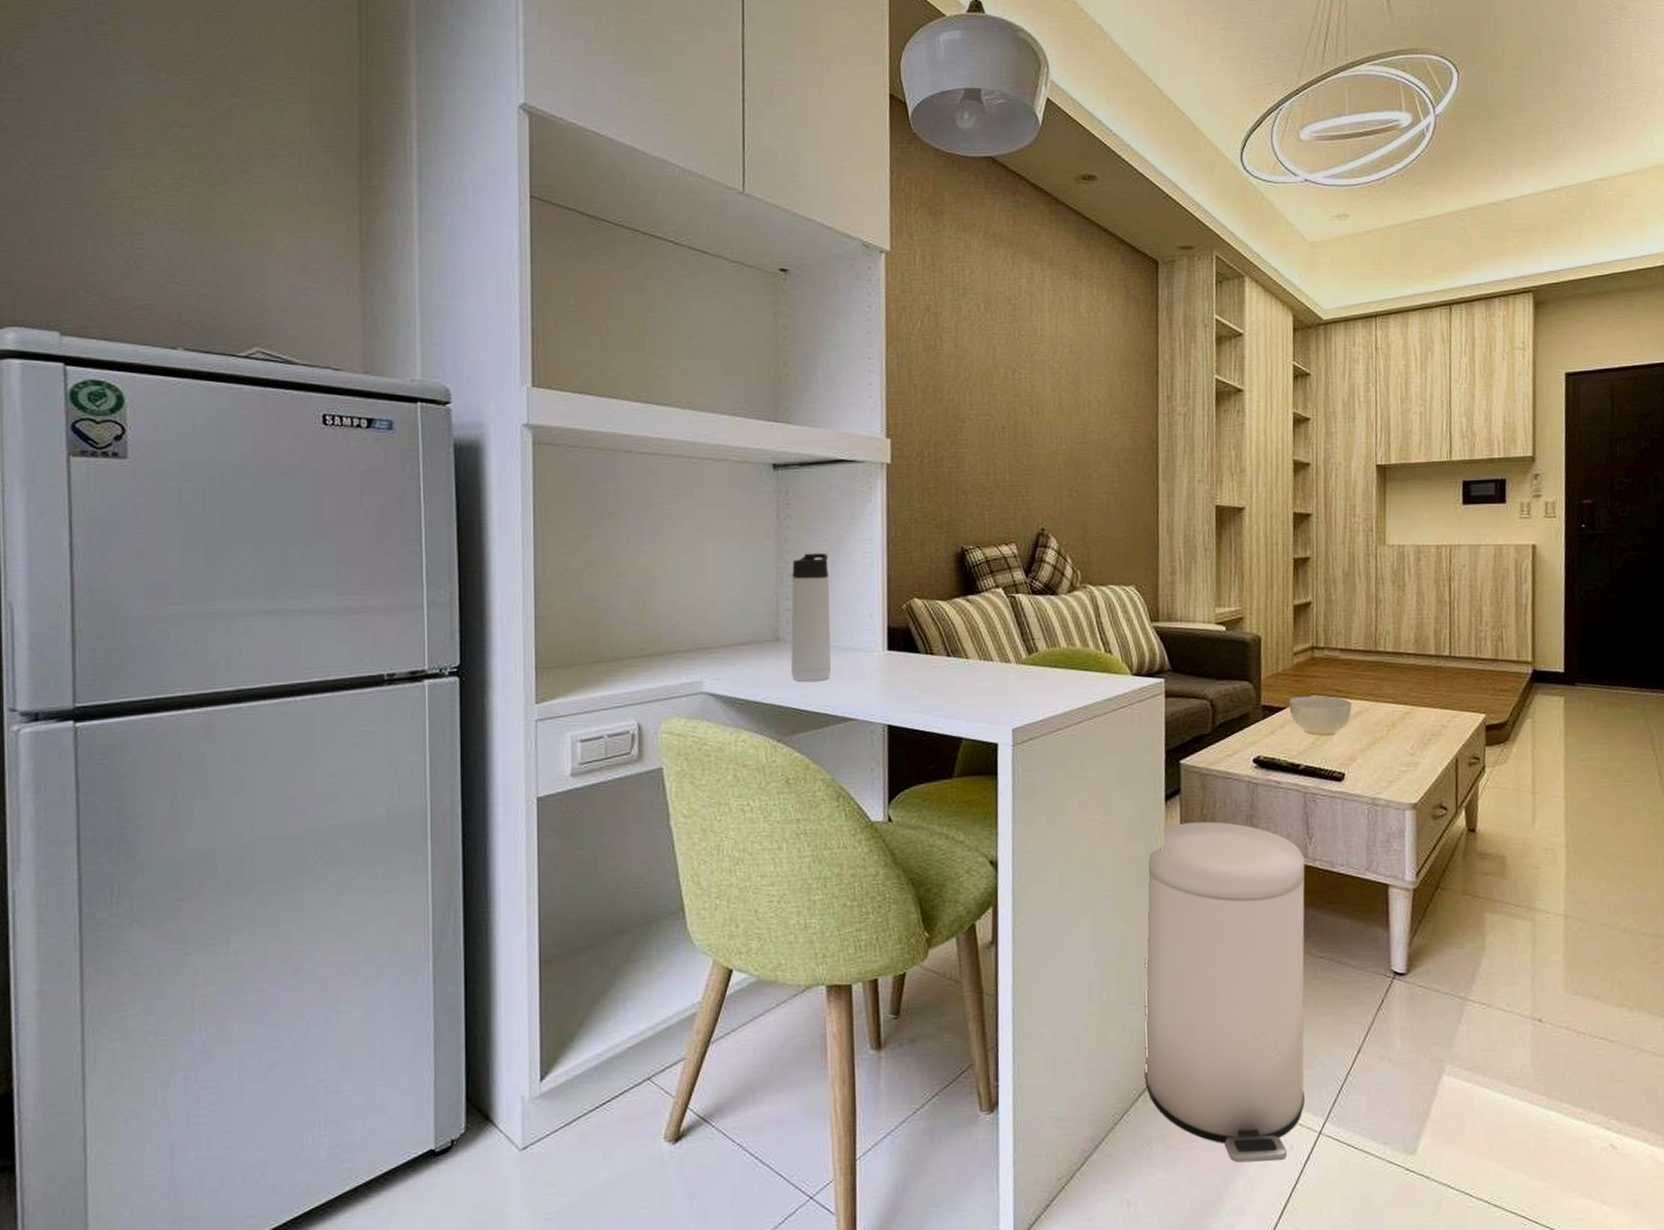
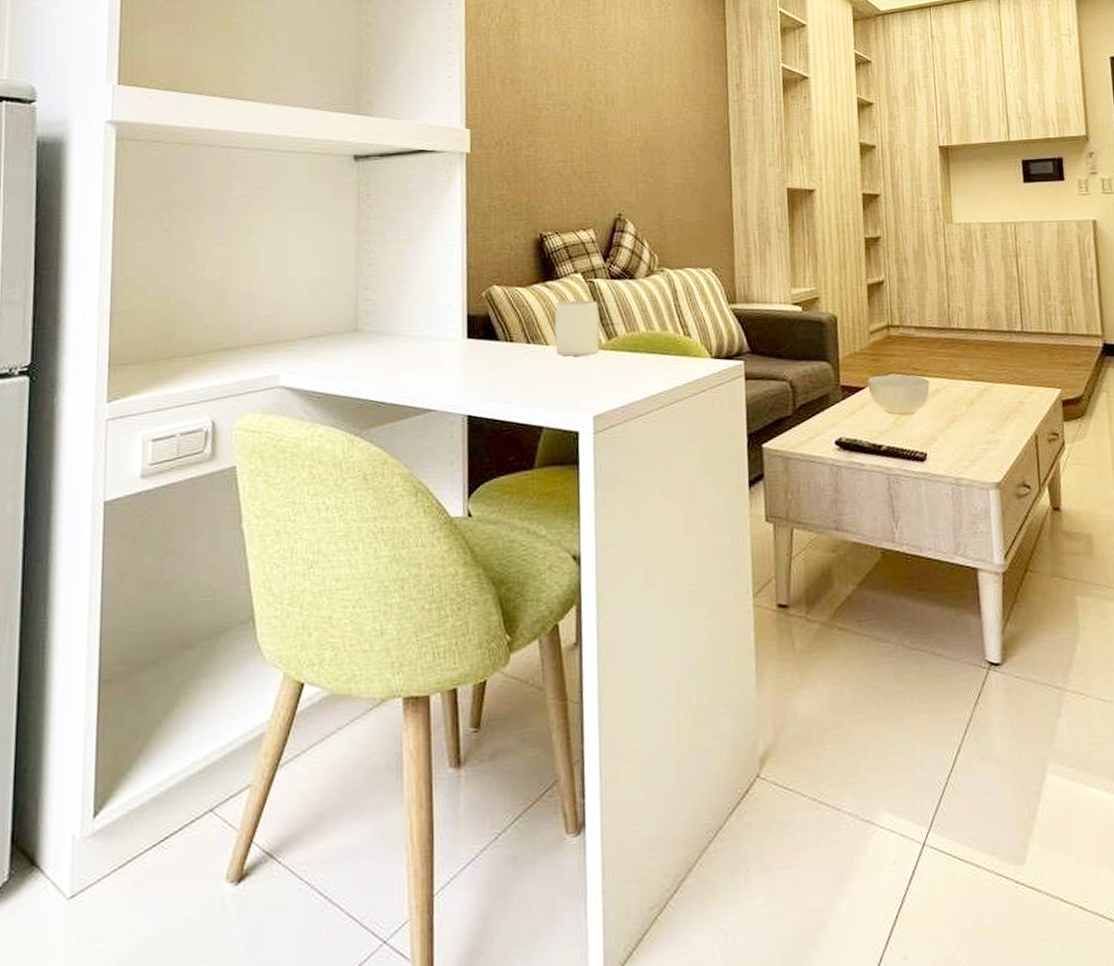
thermos bottle: present [791,552,832,683] -> none [370,242,411,374]
mug: none [974,615,1021,670] -> present [554,300,601,357]
pedal bin: present [1144,821,1305,1163] -> none [734,507,906,882]

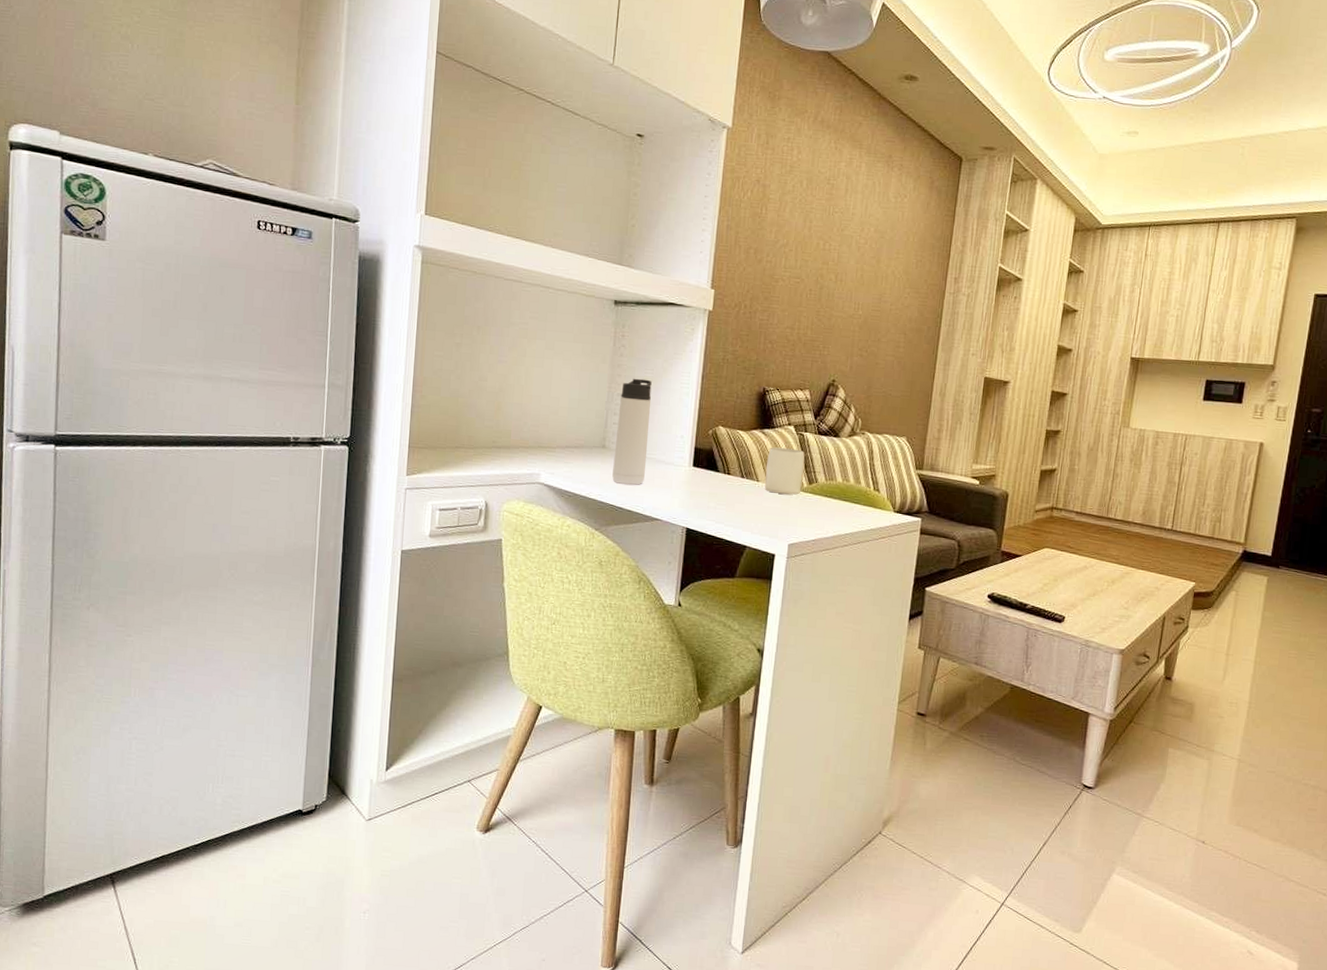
thermos bottle: none [370,242,411,374] -> present [612,378,652,486]
bowl: present [867,374,930,416] -> none [1025,547,1080,584]

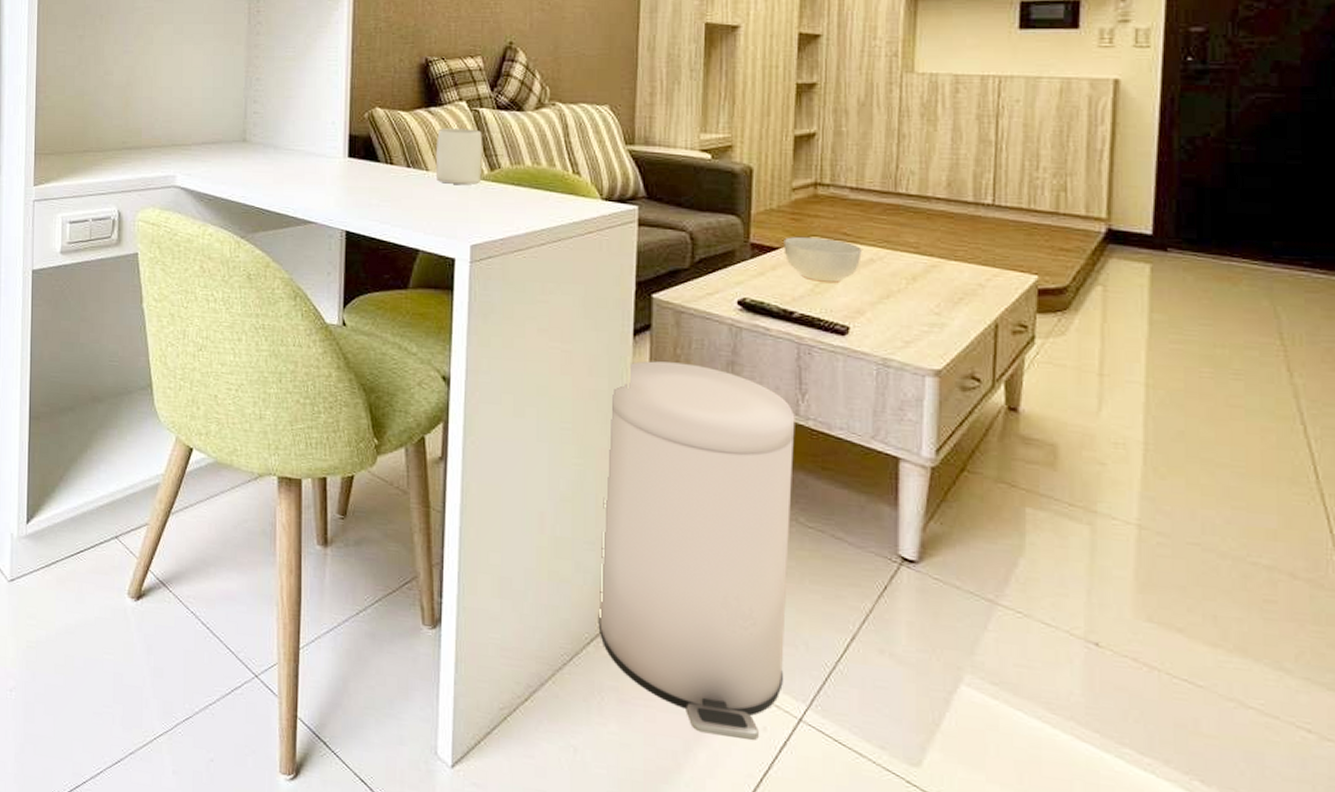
thermos bottle: present [612,378,652,486] -> none [256,59,294,184]
pedal bin: none [863,639,1021,921] -> present [598,361,795,741]
bowl: none [1025,547,1080,584] -> present [784,236,862,284]

